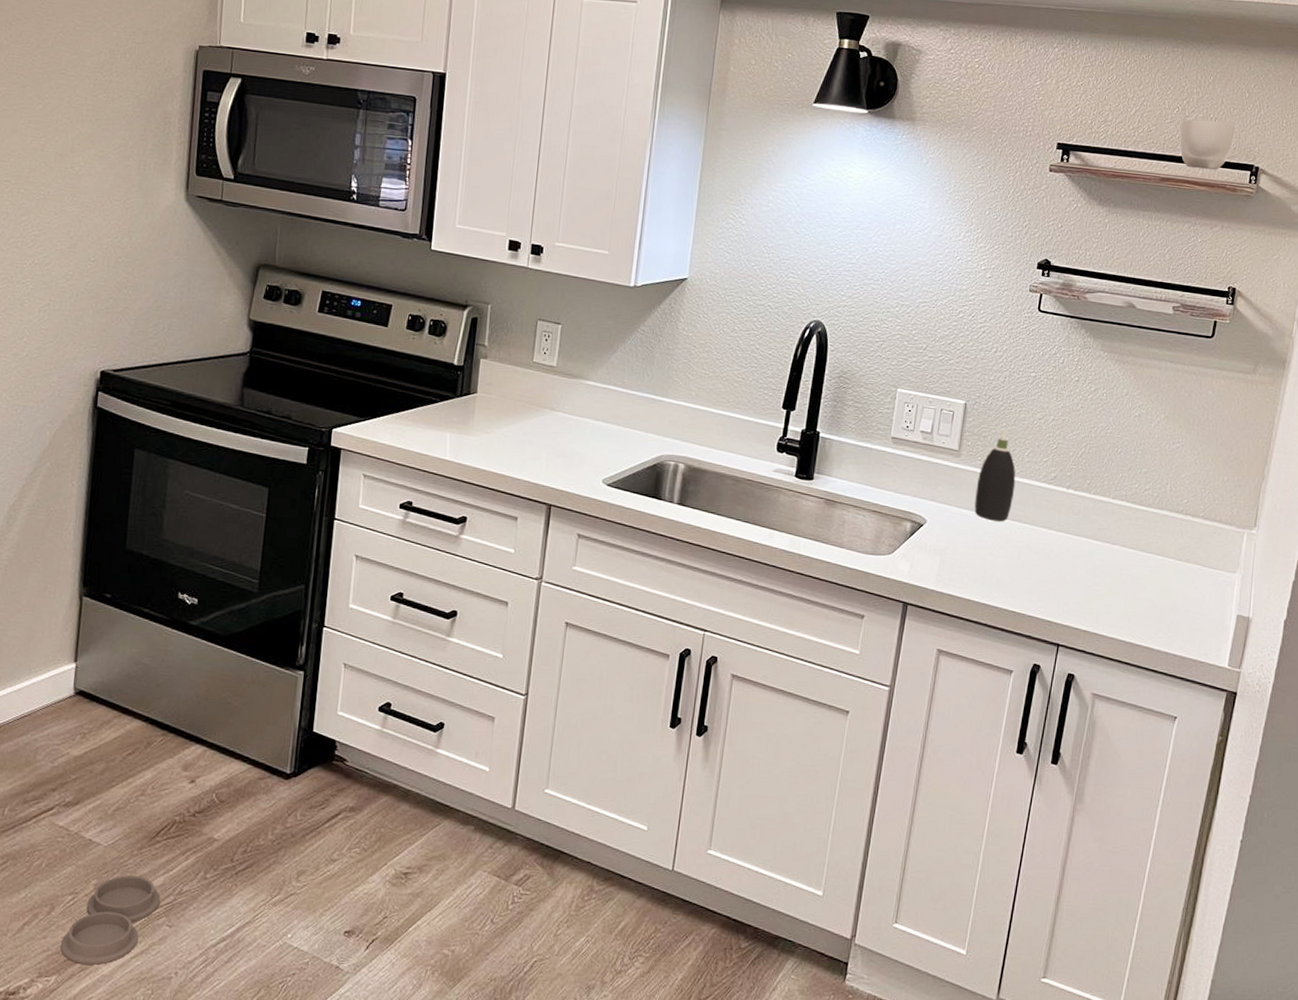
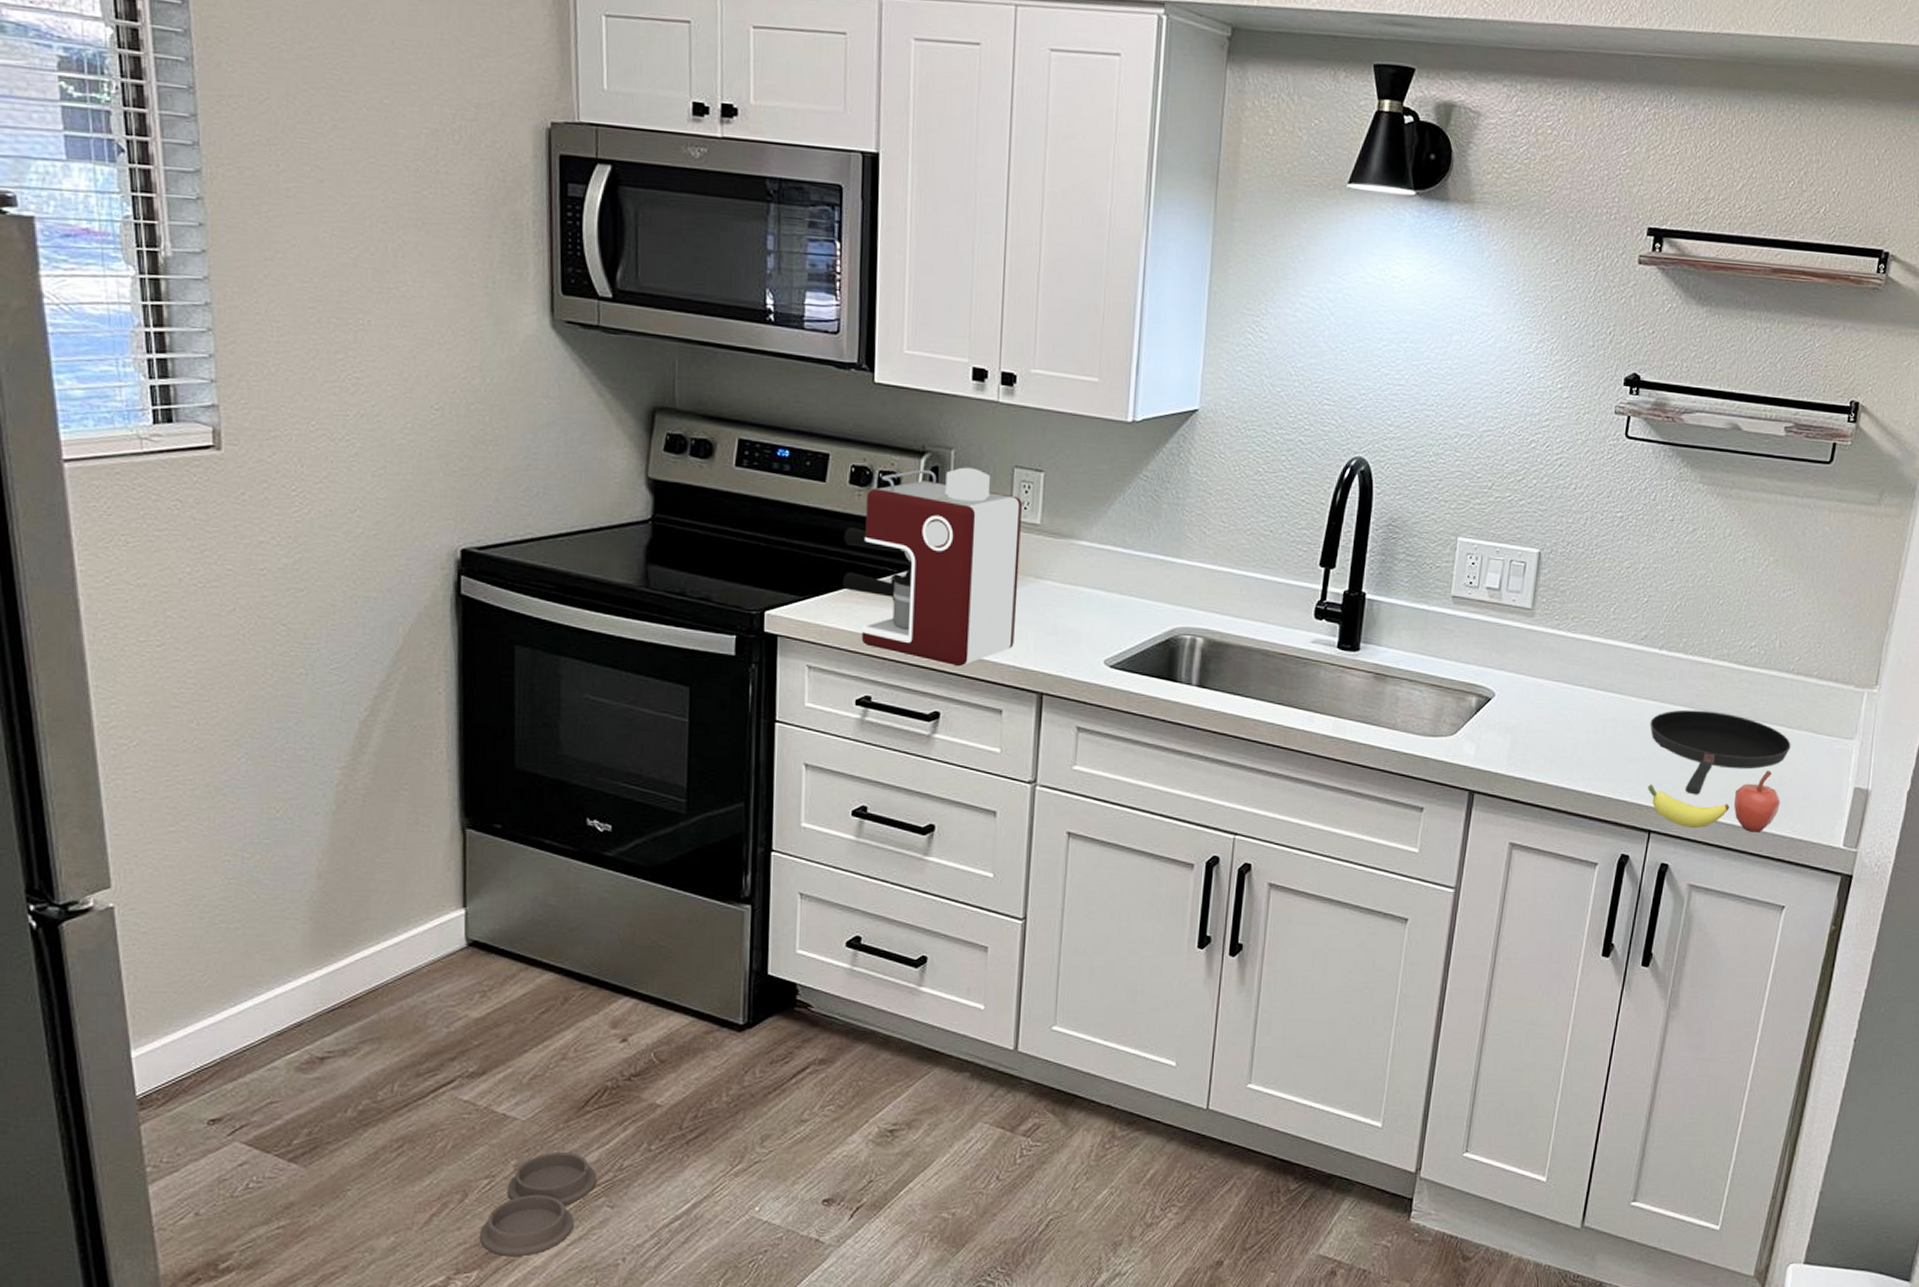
coffee maker: none [395,318,543,481] -> present [842,467,1023,667]
soap dispenser: present [974,428,1016,523] -> none [1551,580,1600,693]
fruit: none [1057,596,1172,651] -> present [1648,770,1780,832]
frying pan: none [1058,541,1181,615] -> present [1650,709,1791,795]
cup: present [1179,119,1243,171] -> none [1794,194,1870,258]

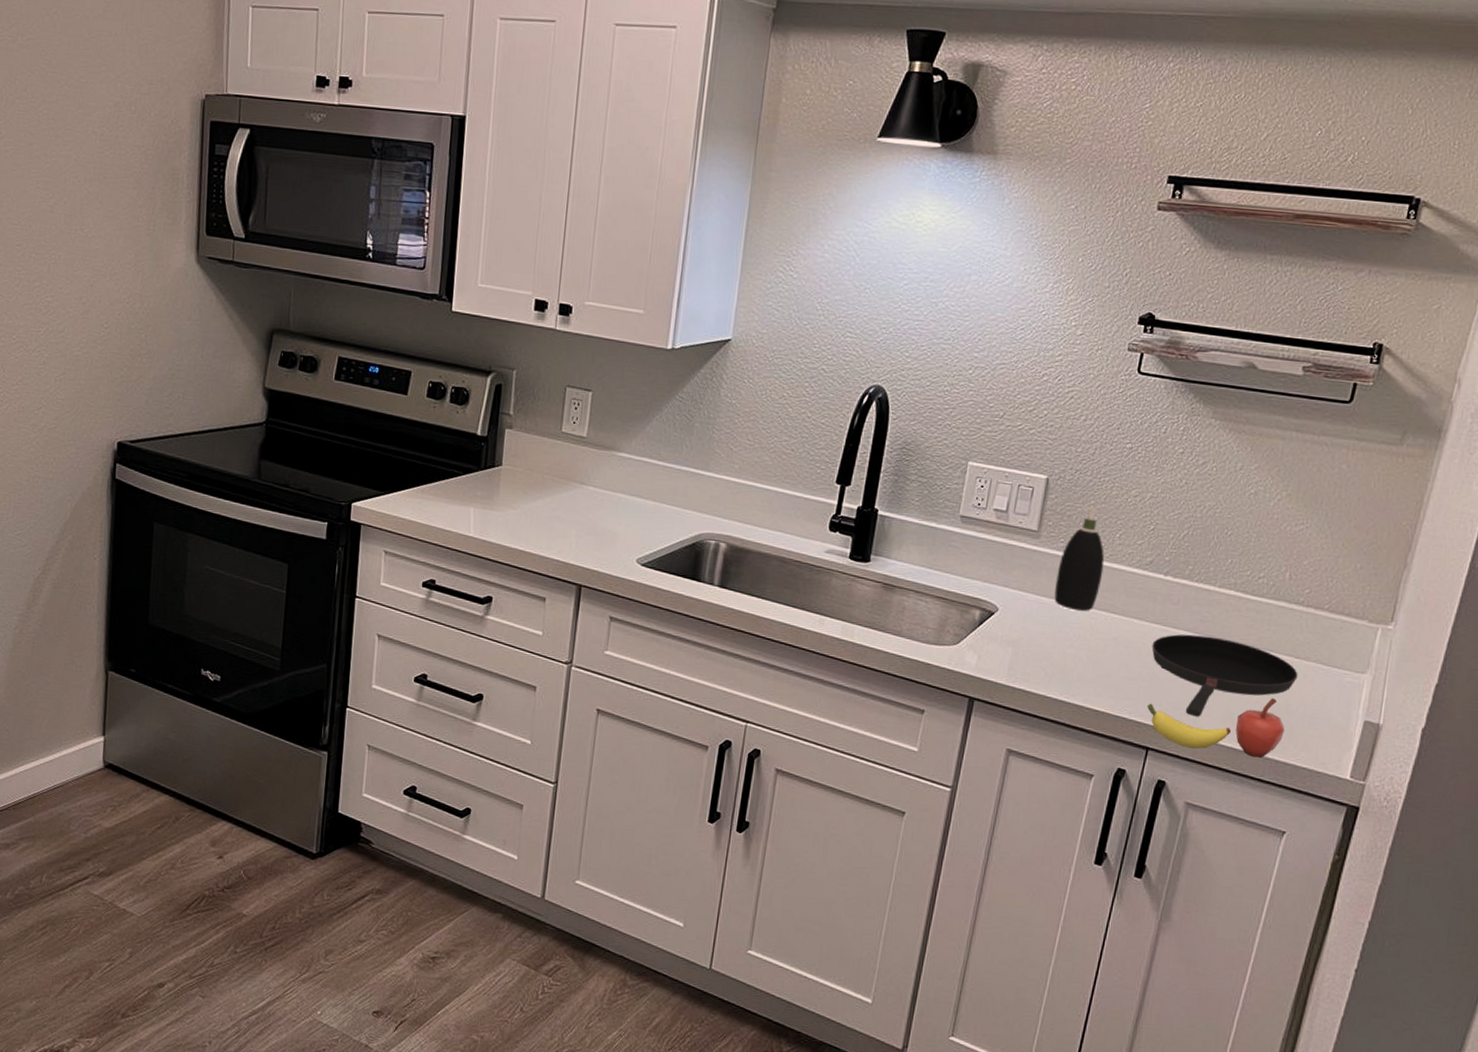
pet bowl: present [480,1152,597,1256] -> none [100,945,193,1030]
coffee maker: present [842,467,1023,667] -> none [416,385,573,559]
soap dispenser: none [1551,580,1600,693] -> present [1054,506,1105,612]

